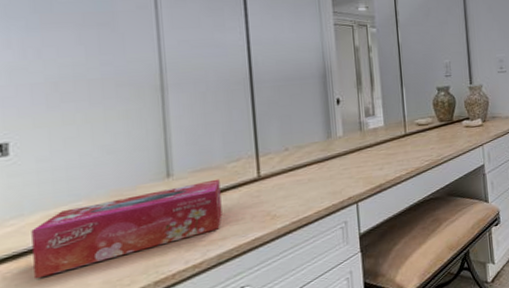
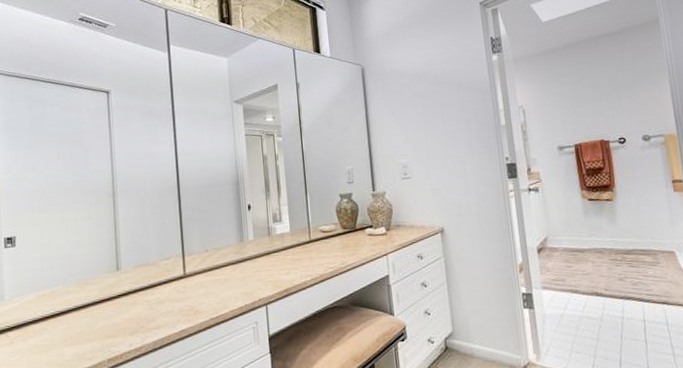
tissue box: present [31,179,223,279] -> none [29,274,157,346]

